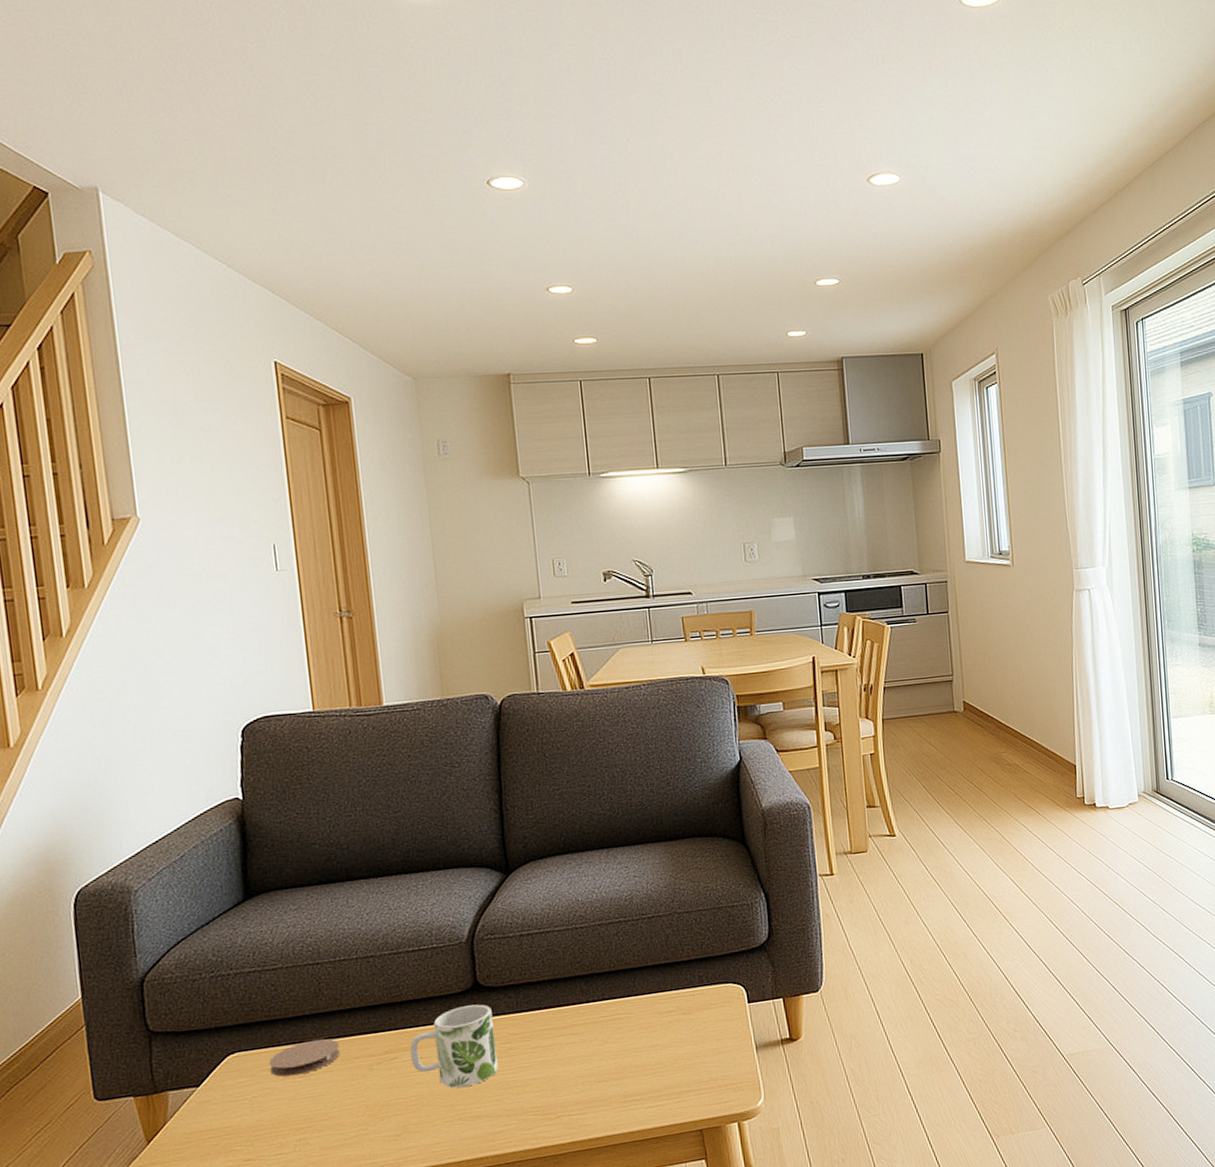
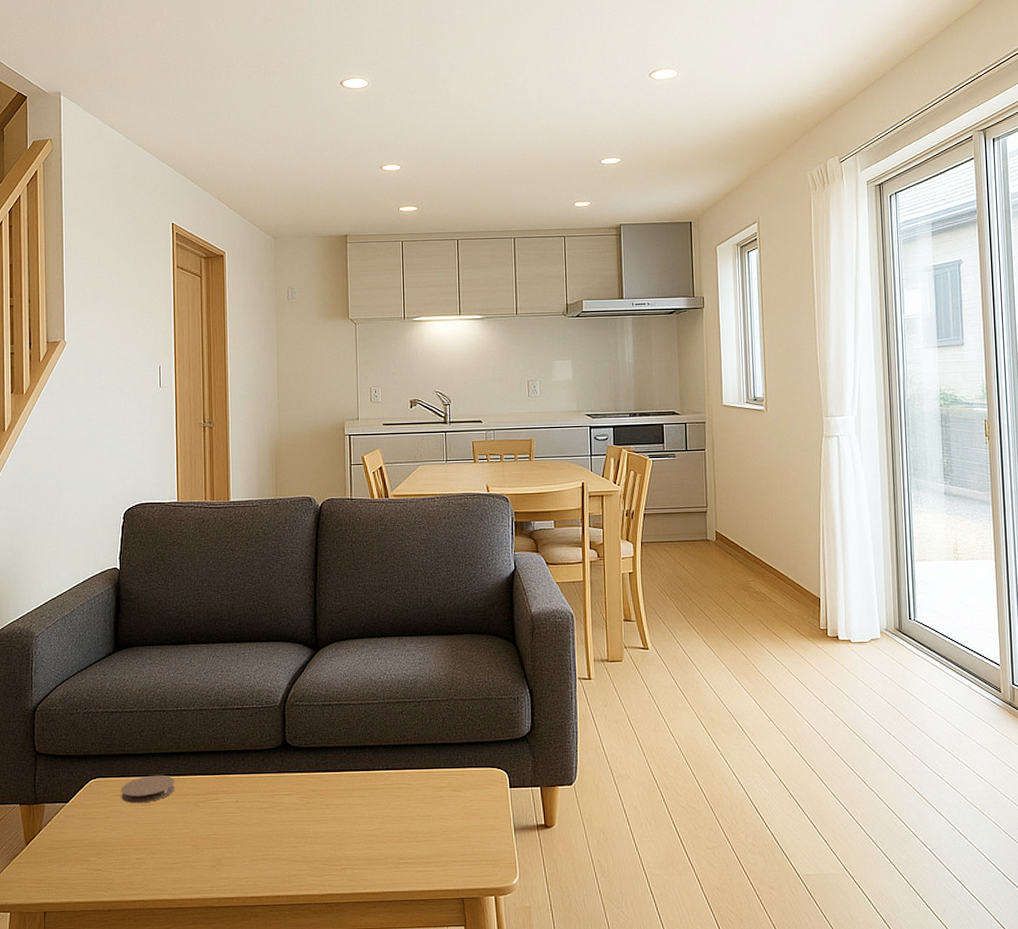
mug: present [409,1004,498,1088] -> none [228,761,297,831]

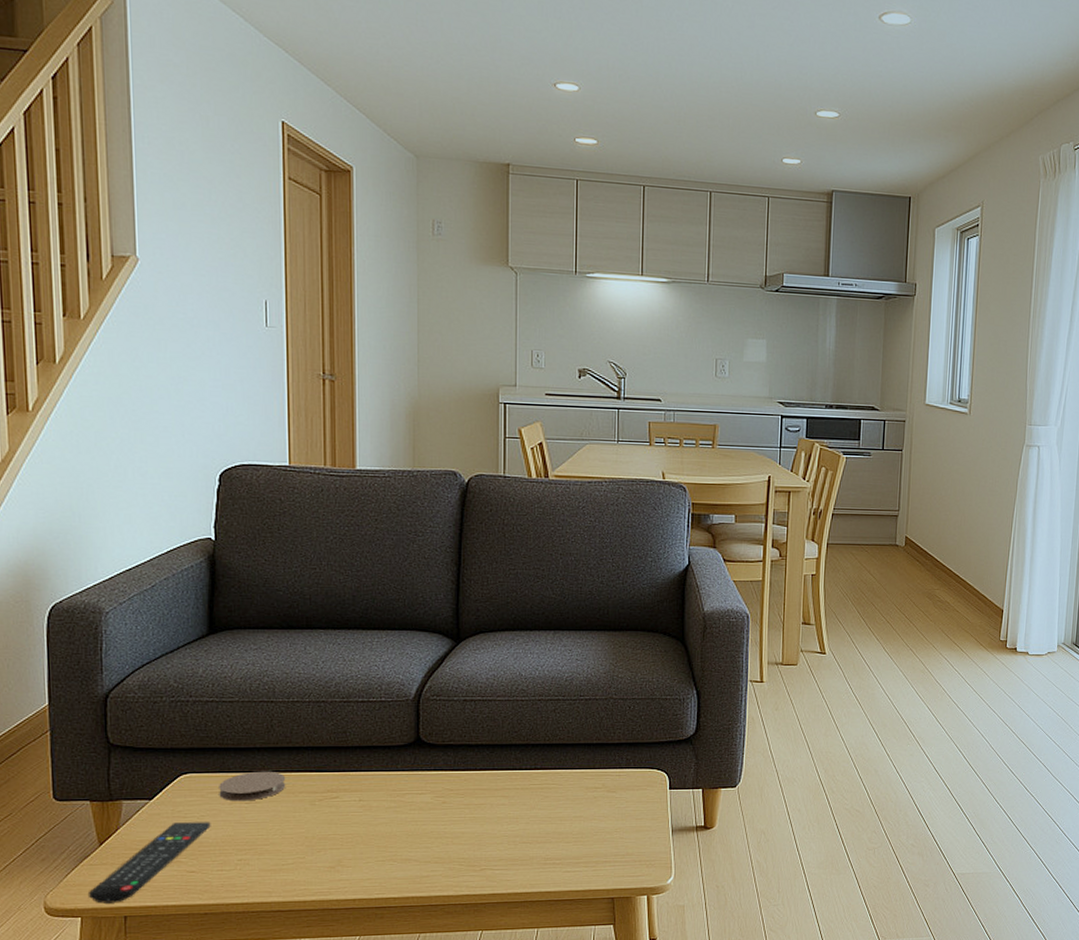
remote control: none [17,823,114,900] -> present [89,822,211,904]

